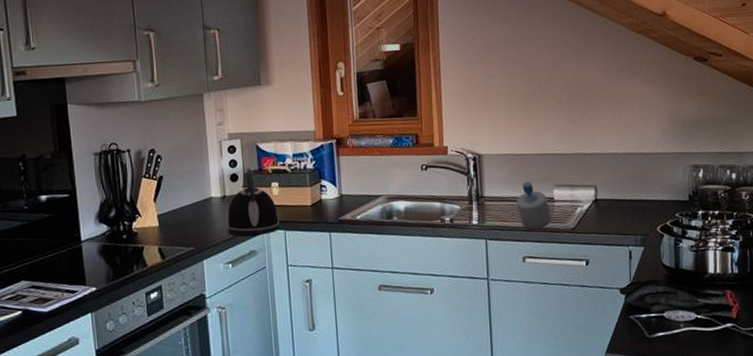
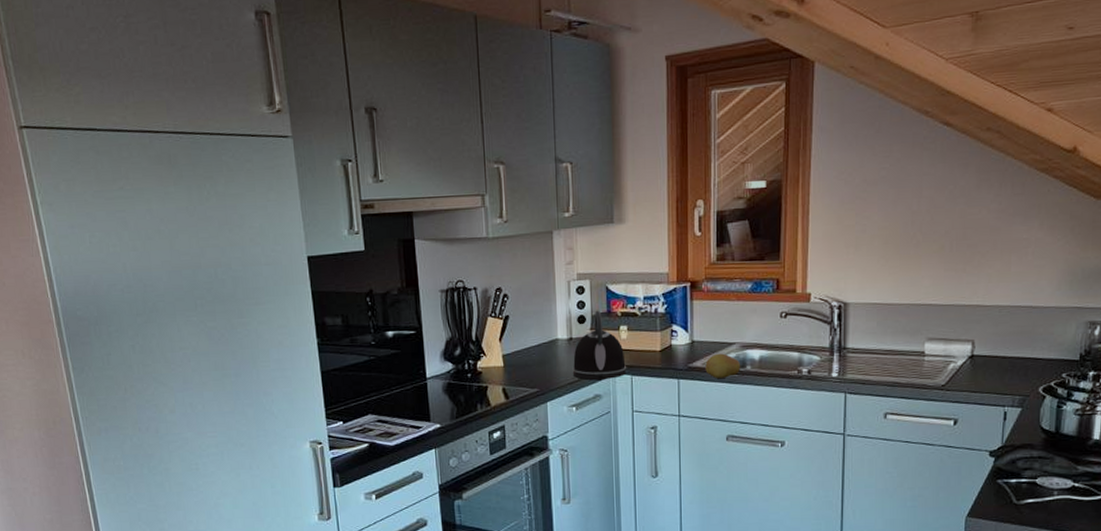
fruit: none [354,205,391,231] -> present [705,353,744,380]
soap dispenser: present [516,181,552,230] -> none [882,333,920,385]

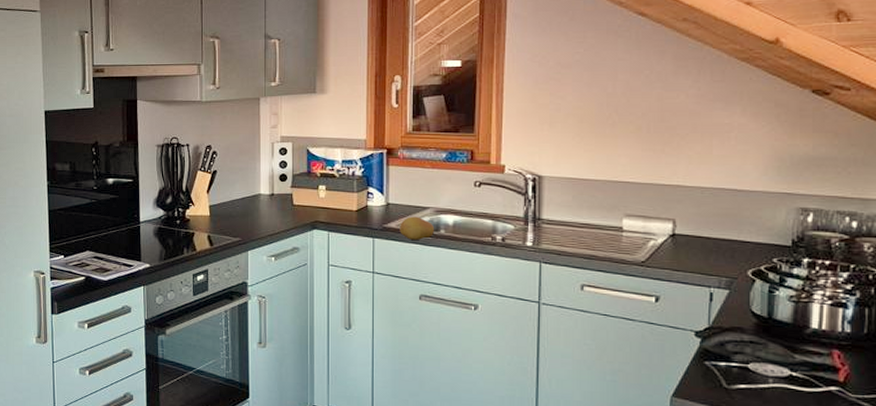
kettle: present [572,310,627,380] -> none [273,170,324,234]

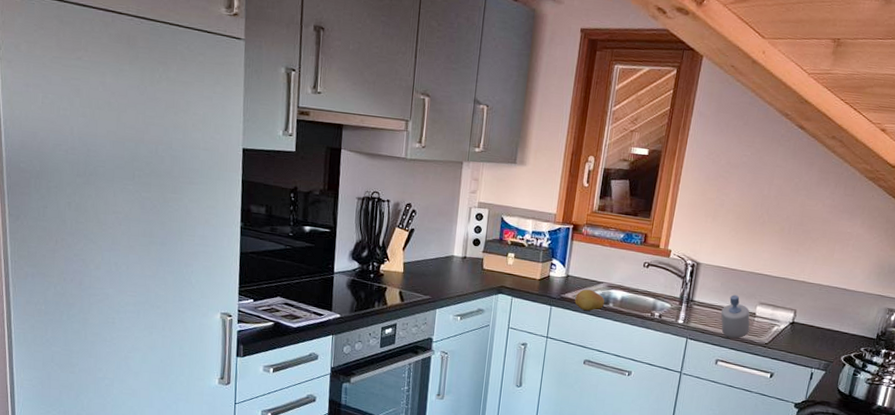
soap dispenser: none [578,208,618,259] -> present [720,295,750,339]

